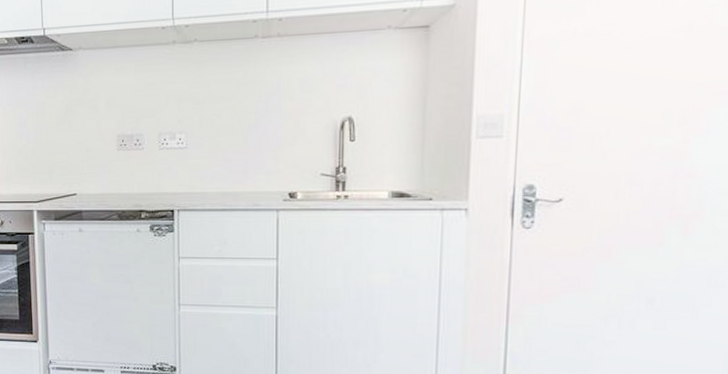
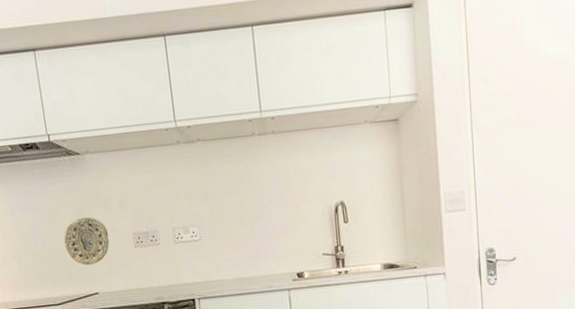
decorative plate: none [49,115,93,165] -> present [64,217,109,266]

